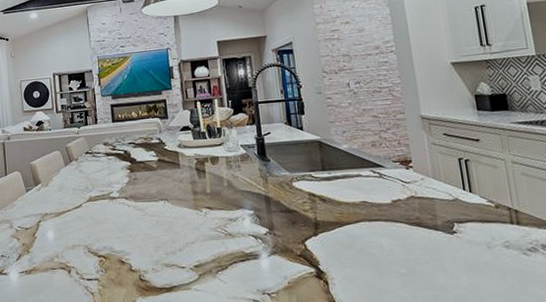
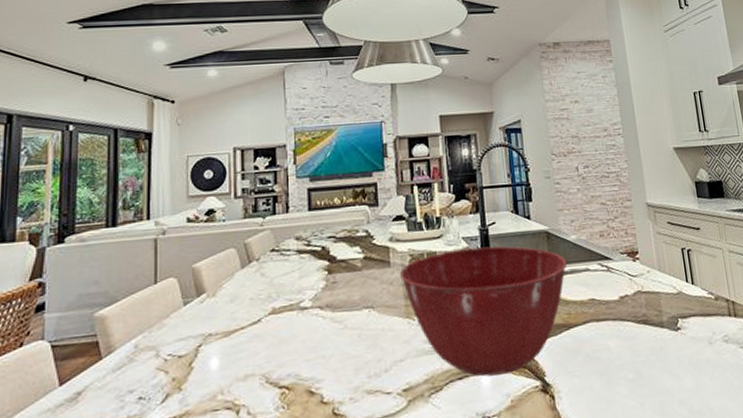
mixing bowl: none [187,153,340,261] -> present [399,246,568,377]

